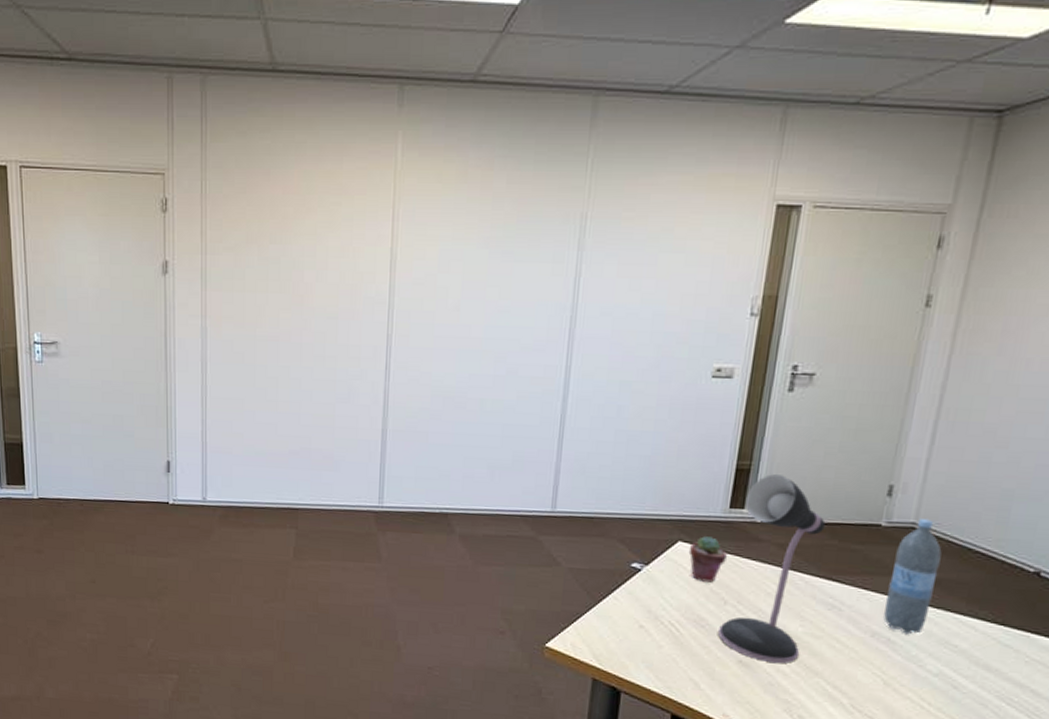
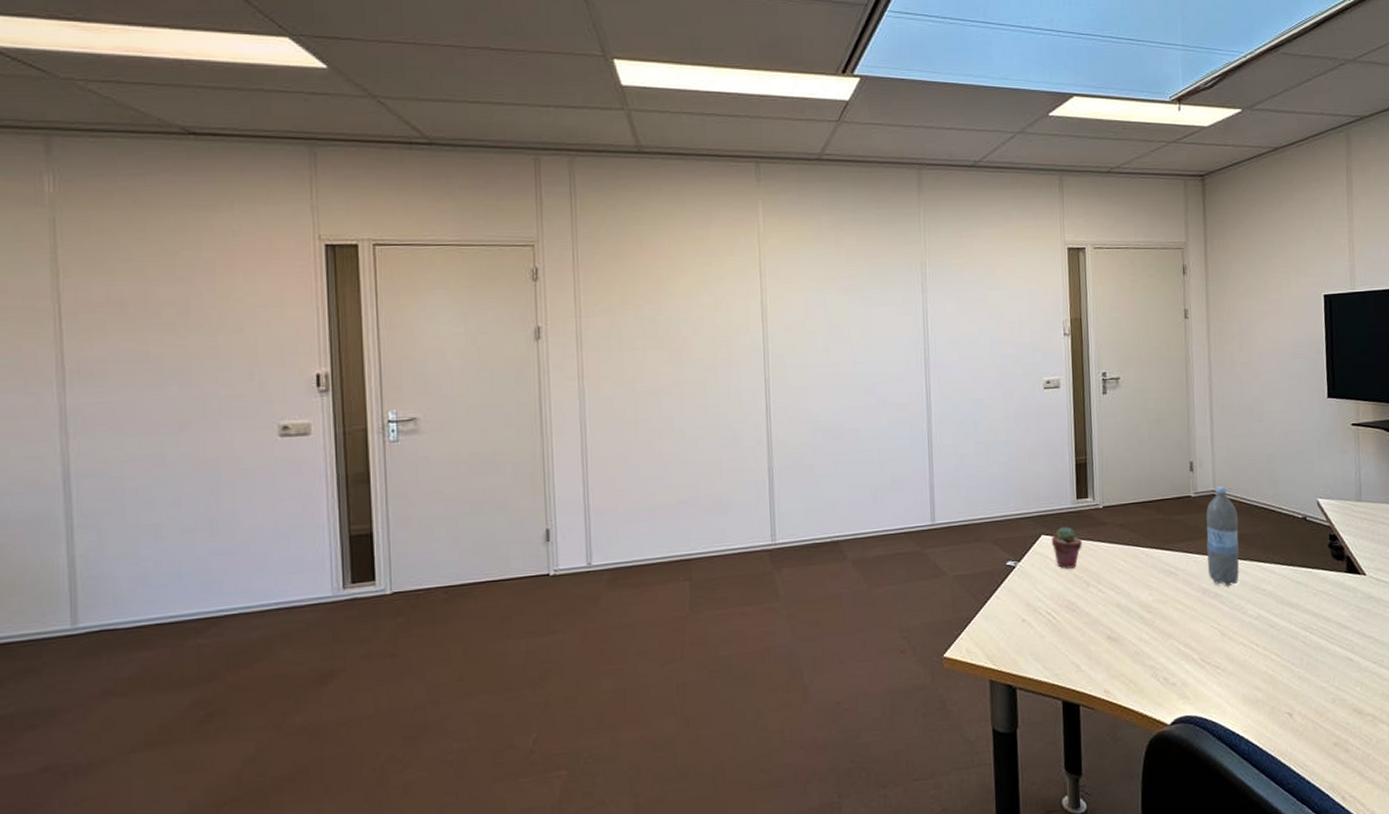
desk lamp: present [718,474,826,664] -> none [1087,464,1153,634]

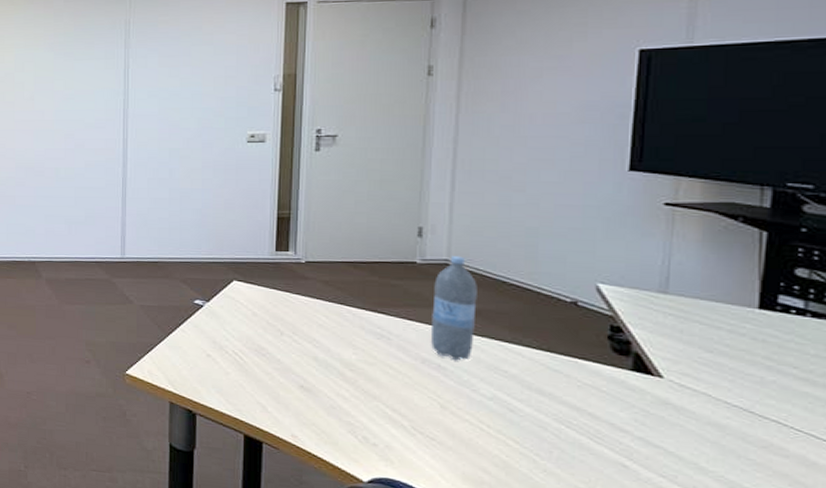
potted succulent: present [1051,527,1083,569] -> none [243,276,279,316]

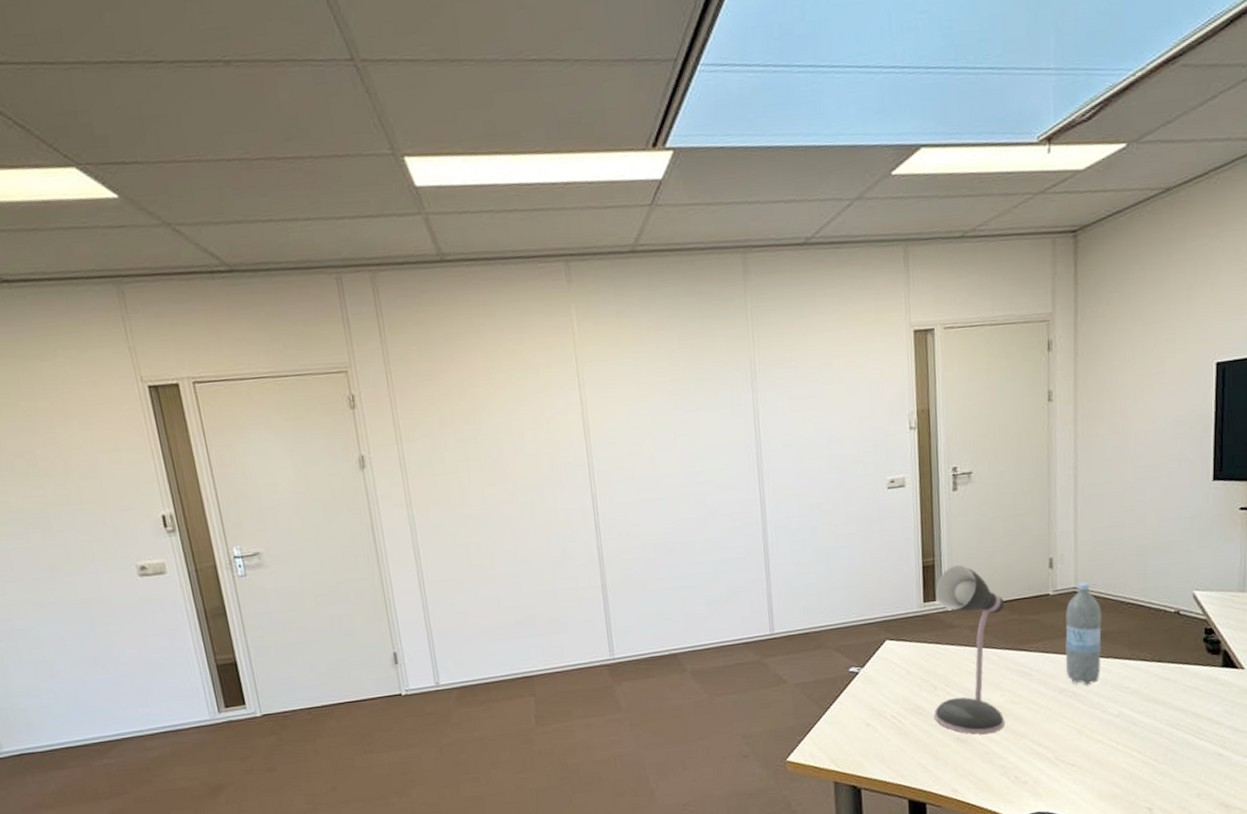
desk lamp: none [279,221,364,389] -> present [934,565,1005,735]

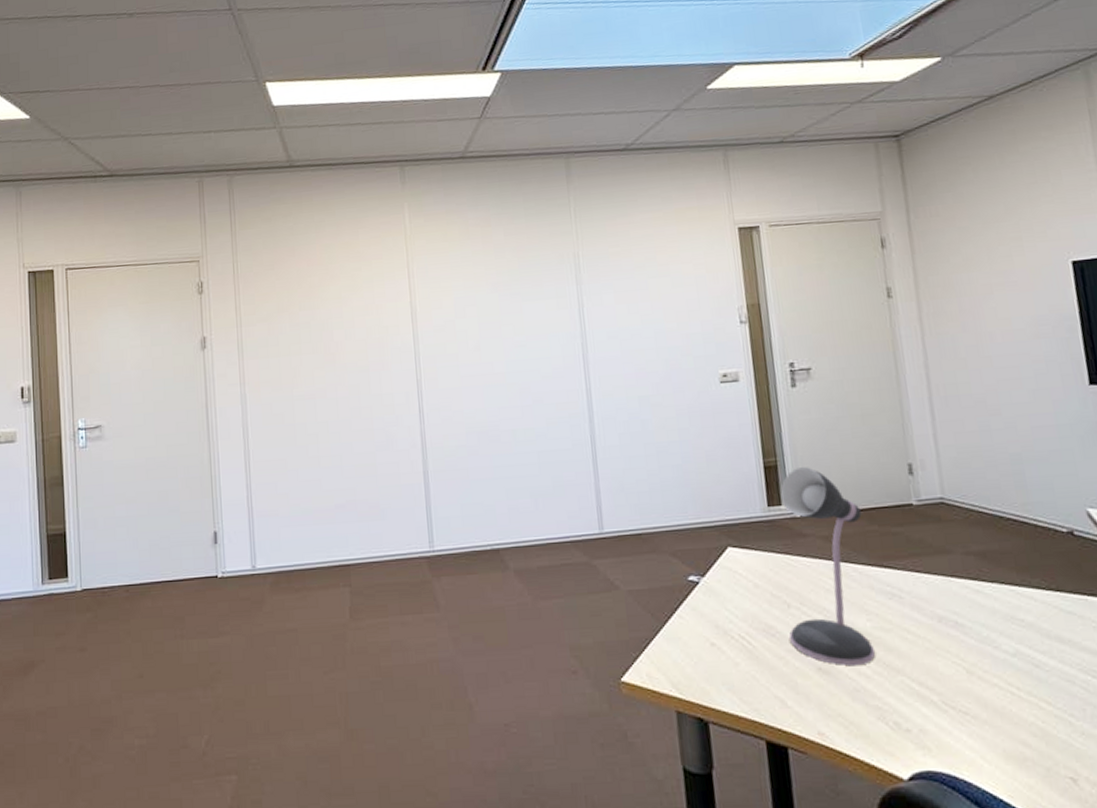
water bottle: present [1065,582,1102,686] -> none [934,492,986,615]

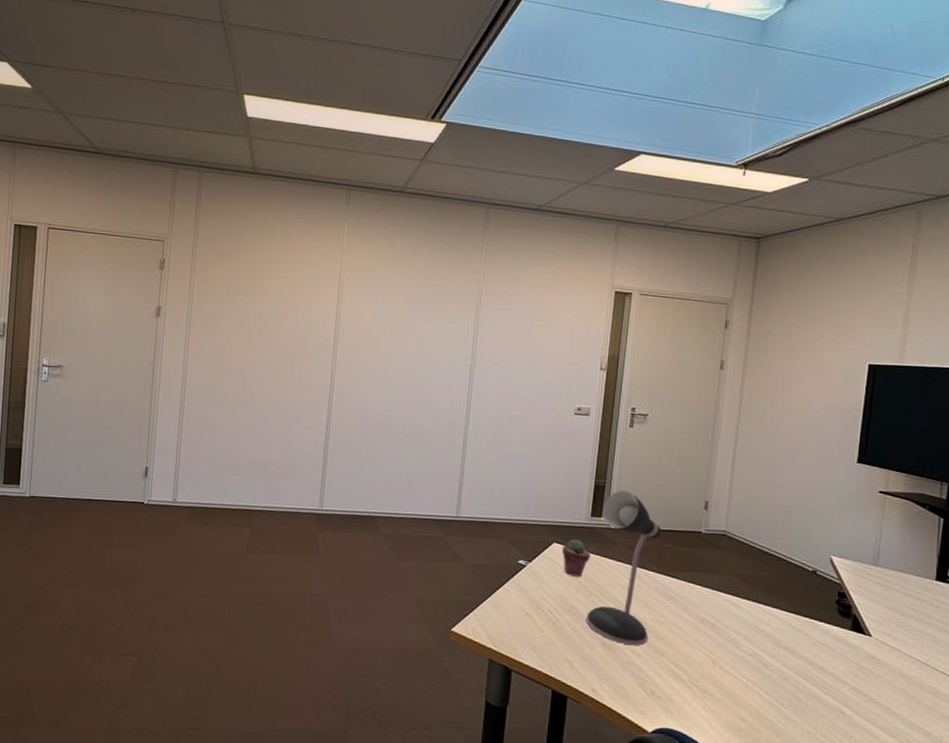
potted succulent: none [739,538,779,587] -> present [561,539,591,577]

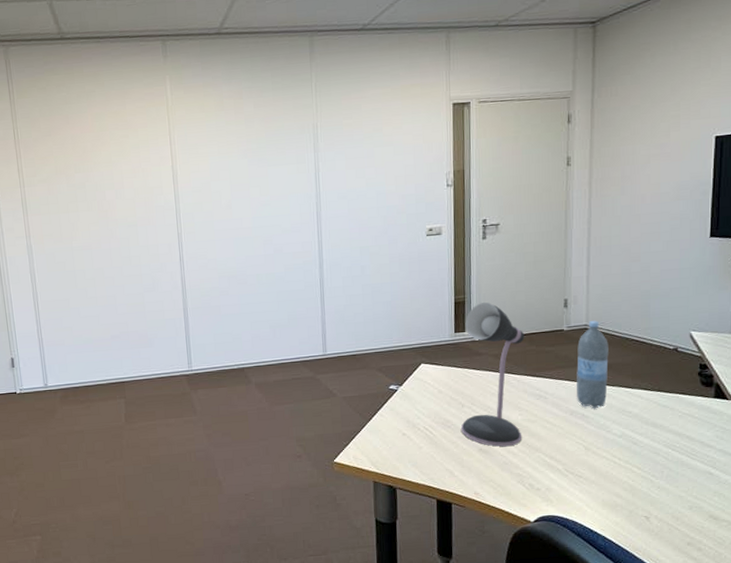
potted succulent: present [561,539,591,577] -> none [430,357,459,392]
water bottle: none [709,528,746,621] -> present [577,321,609,409]

